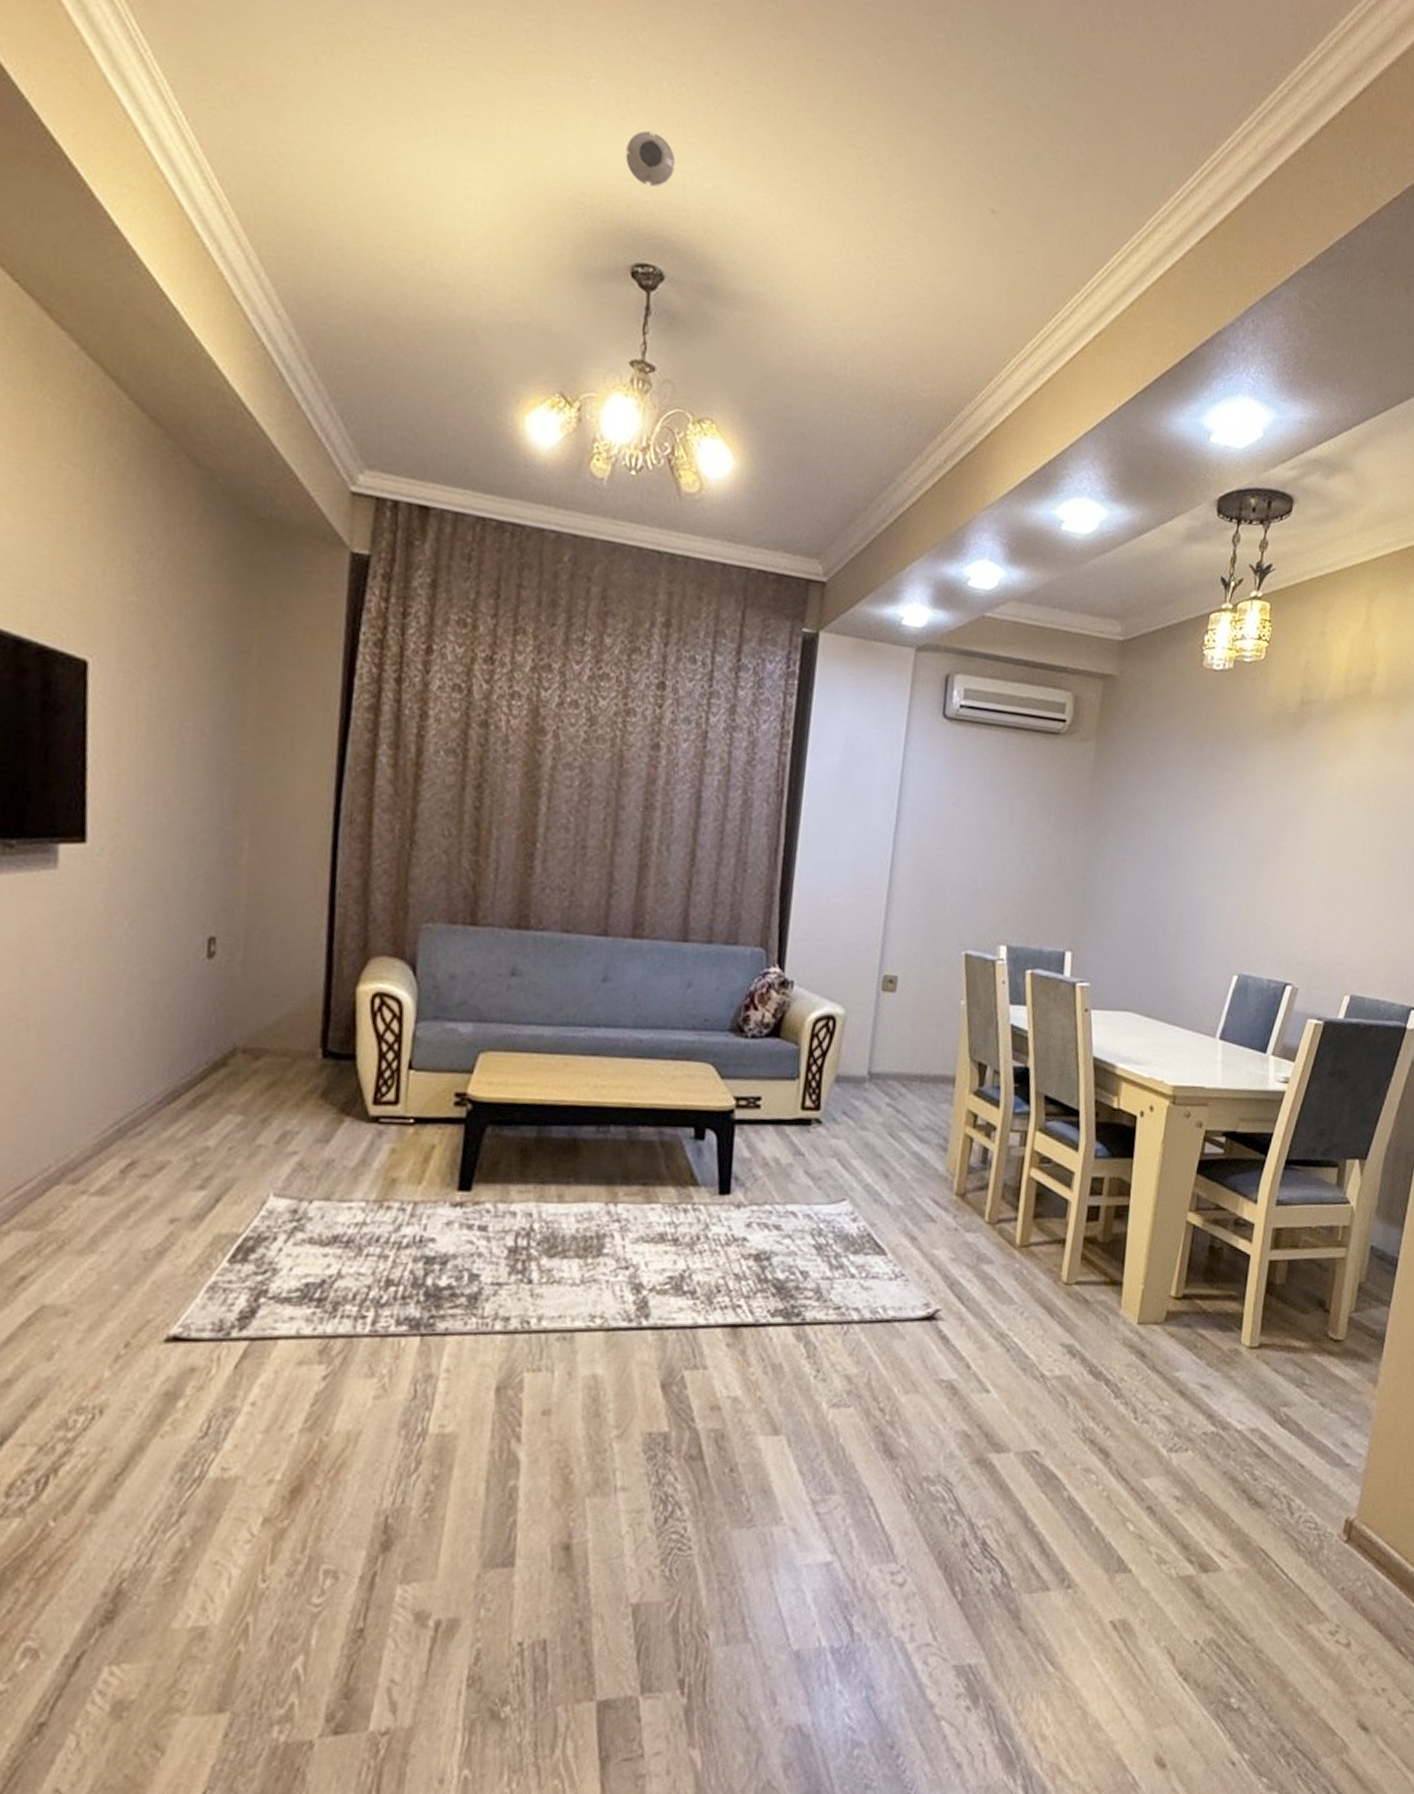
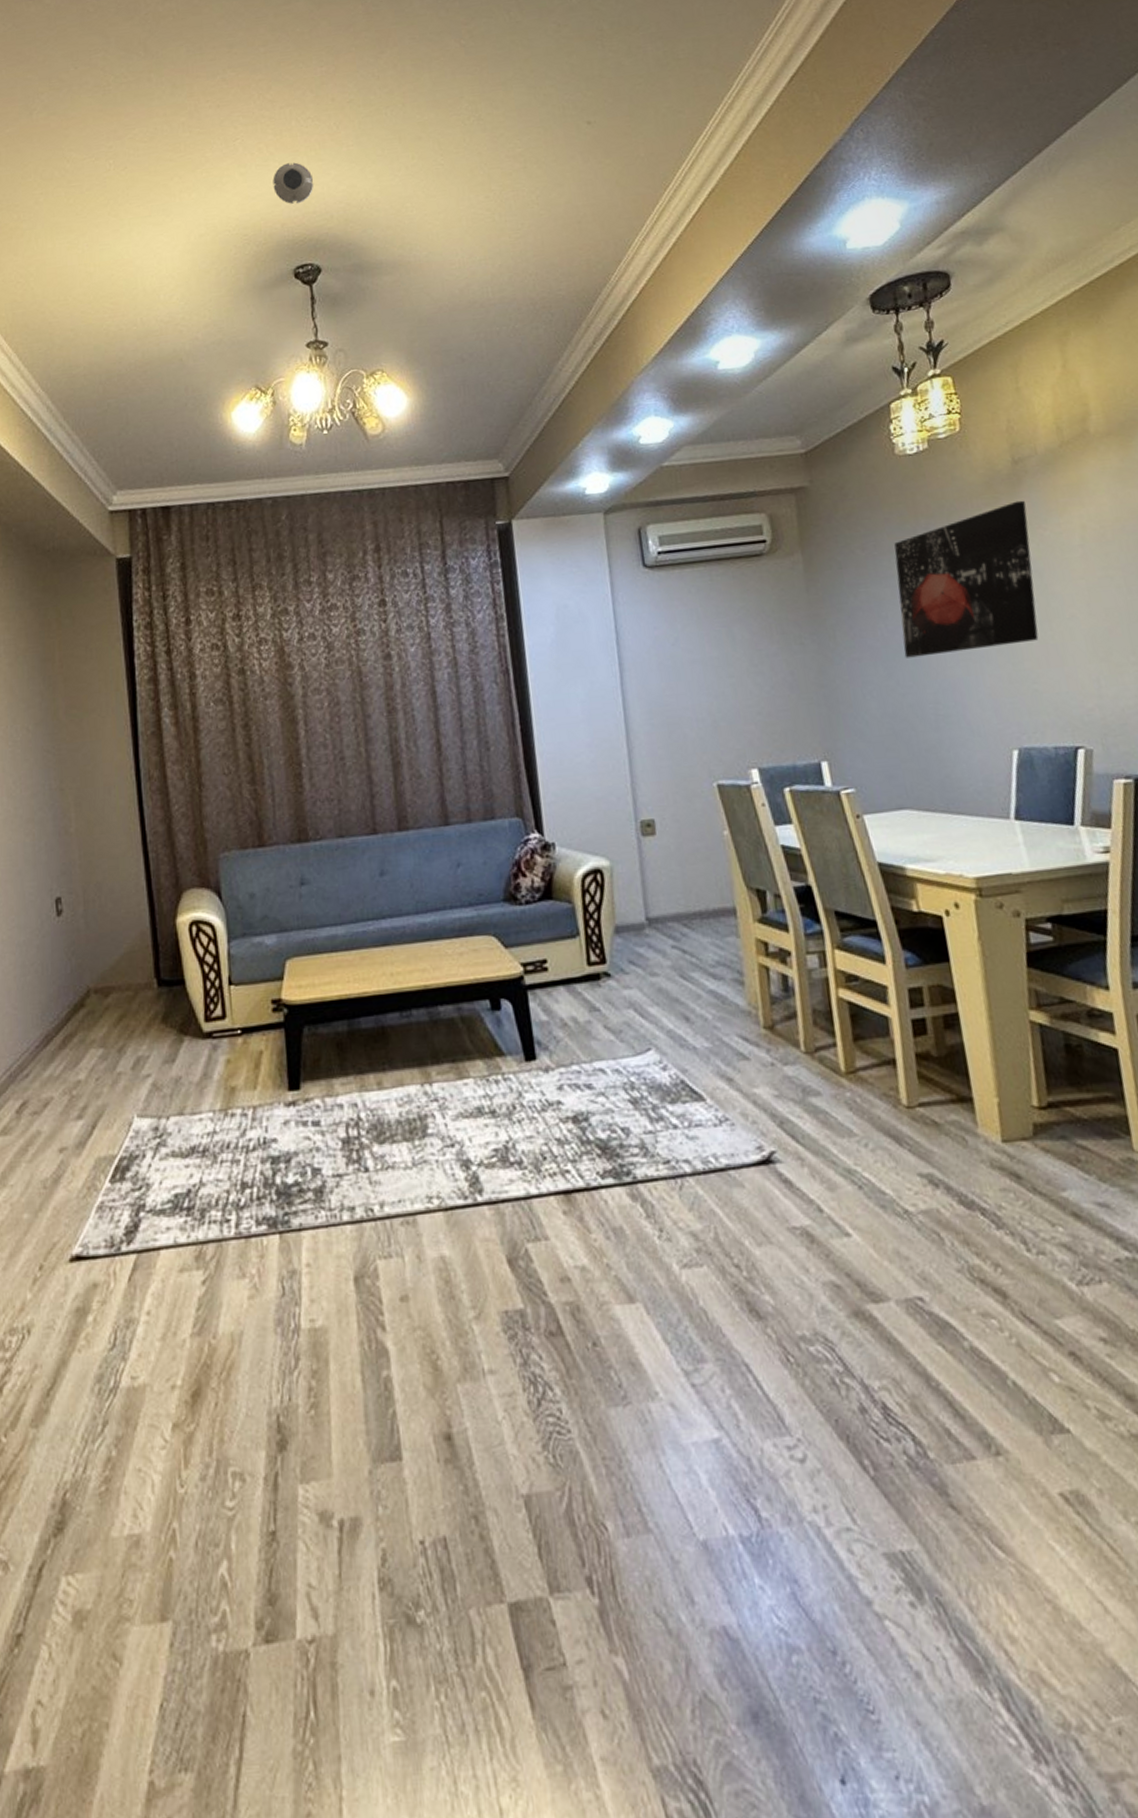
wall art: none [1163,741,1301,878] -> present [894,500,1039,658]

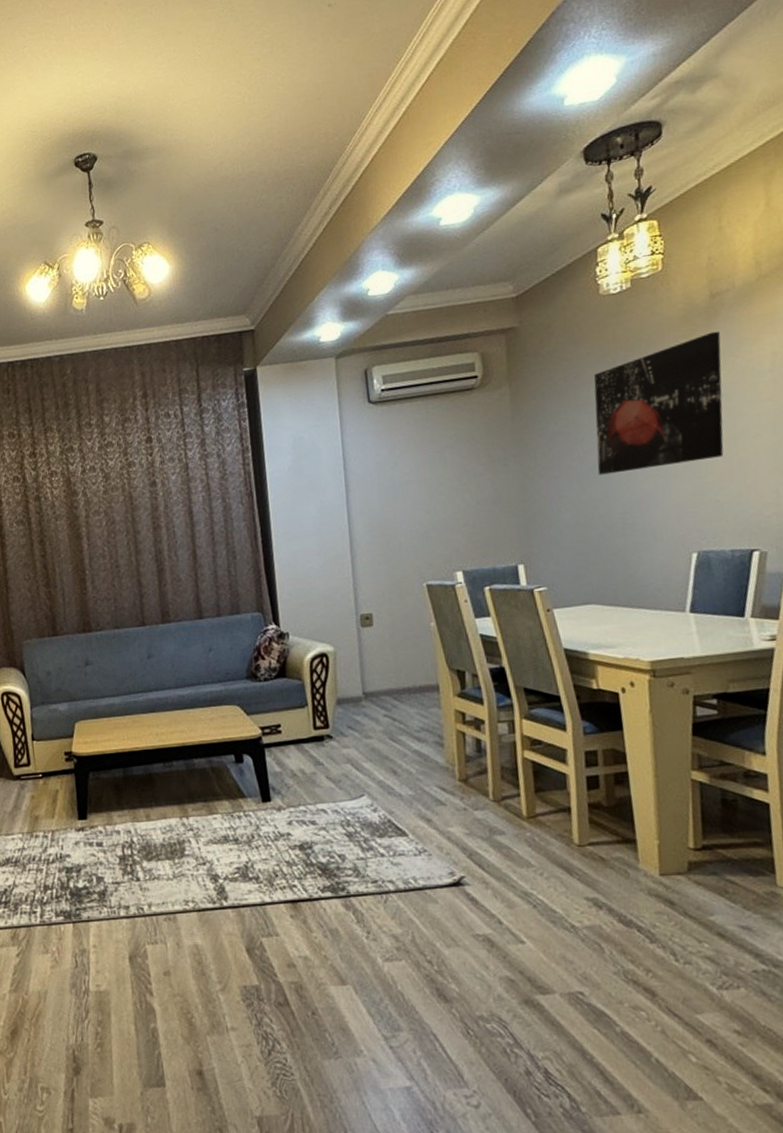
smoke detector: present [273,162,314,204] -> none [56,63,90,102]

